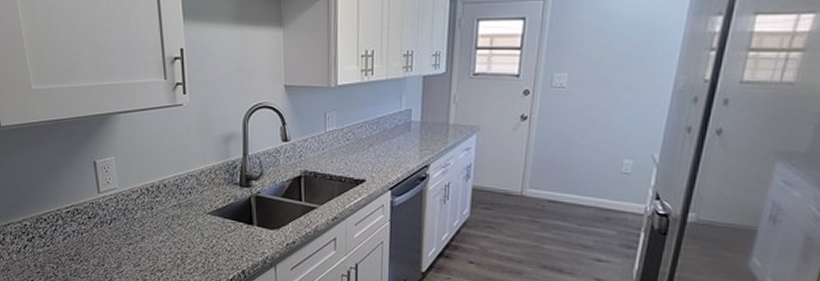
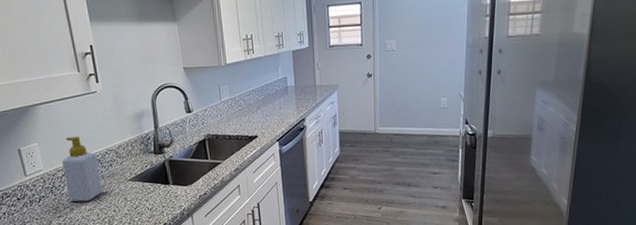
soap bottle: none [137,154,178,231] -> present [61,136,103,202]

